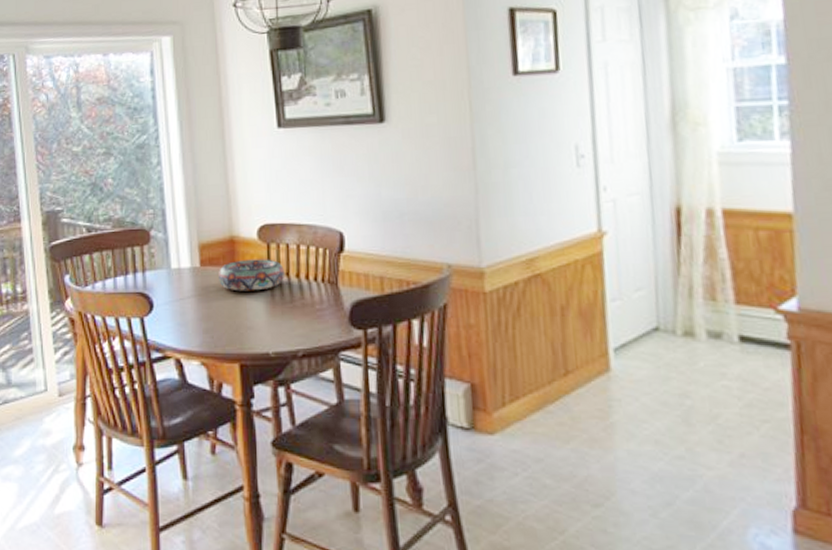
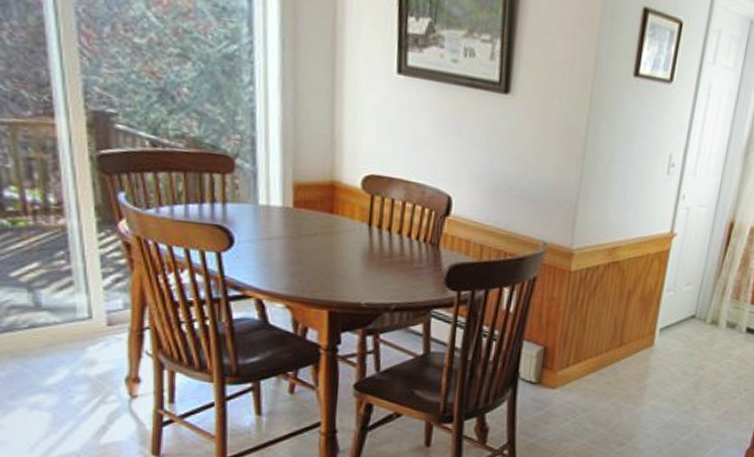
decorative bowl: present [217,259,286,291] -> none [312,207,387,242]

